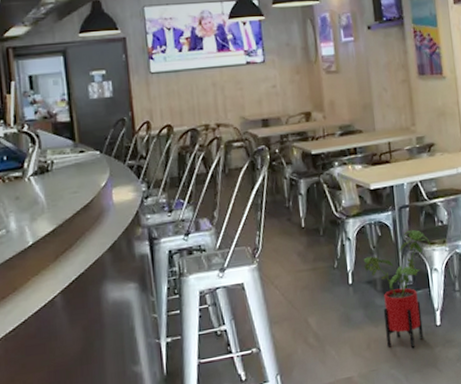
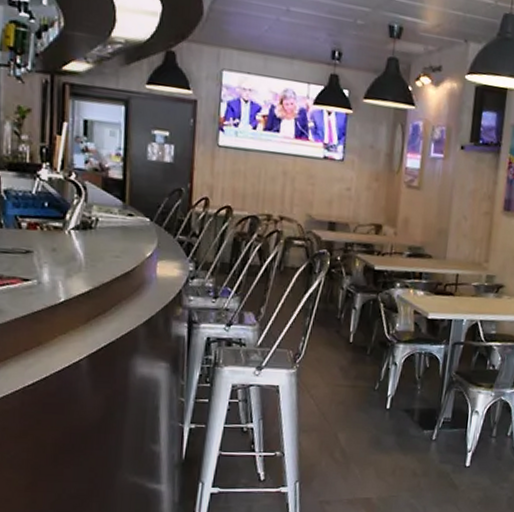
house plant: present [363,229,431,349] -> none [405,367,477,484]

